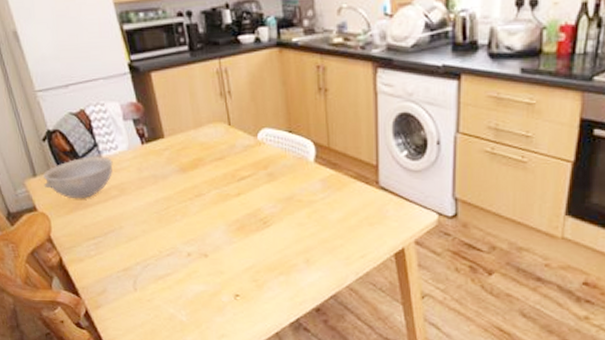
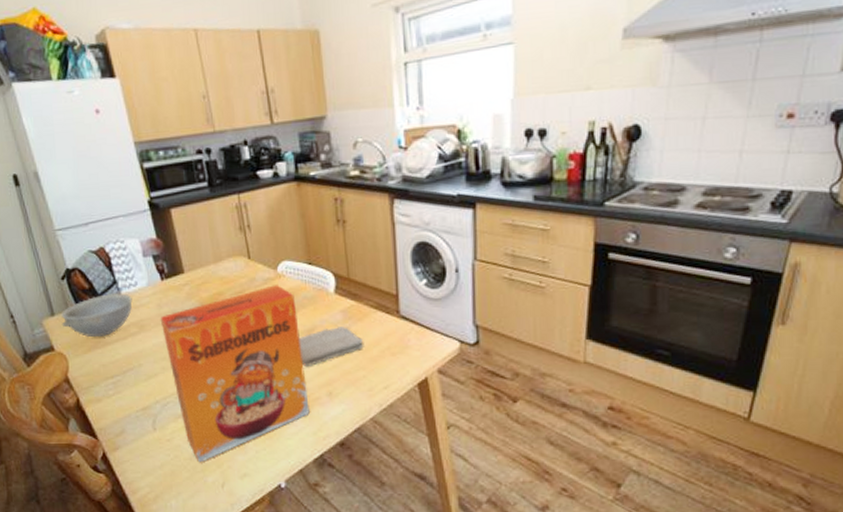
cereal box: none [140,152,287,323] -> present [160,285,310,463]
washcloth: none [277,196,341,233] -> present [298,327,363,366]

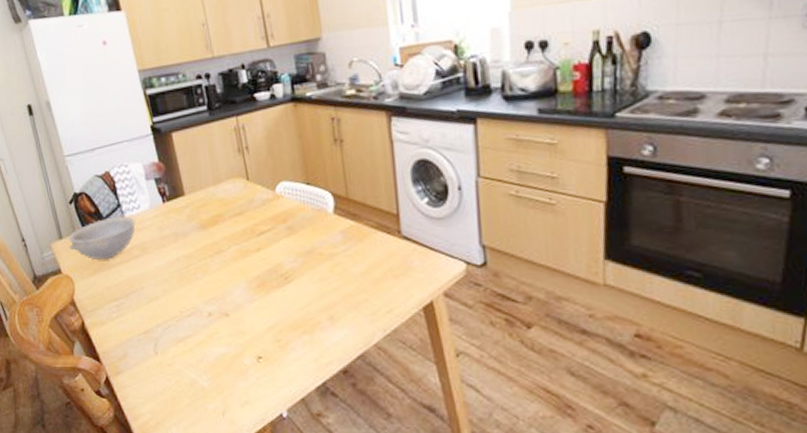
cereal box: present [160,285,310,463] -> none [161,206,311,389]
washcloth: present [298,327,363,366] -> none [298,248,364,289]

